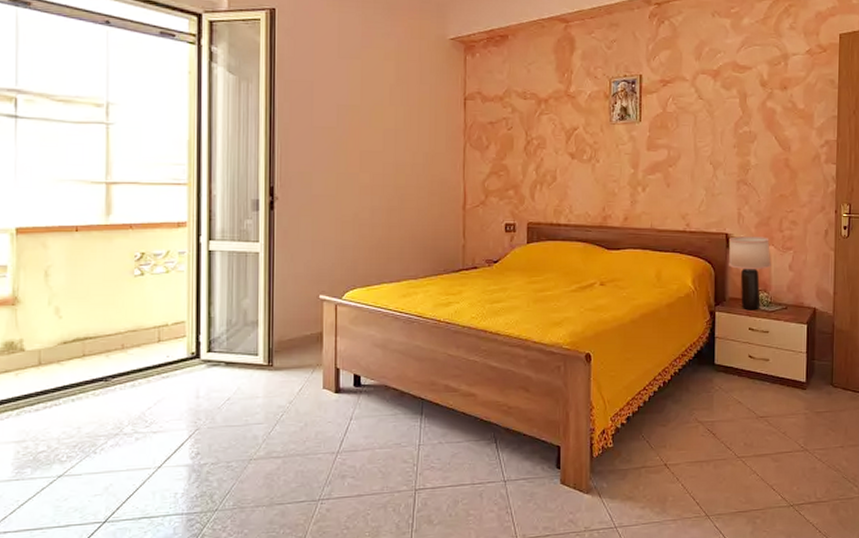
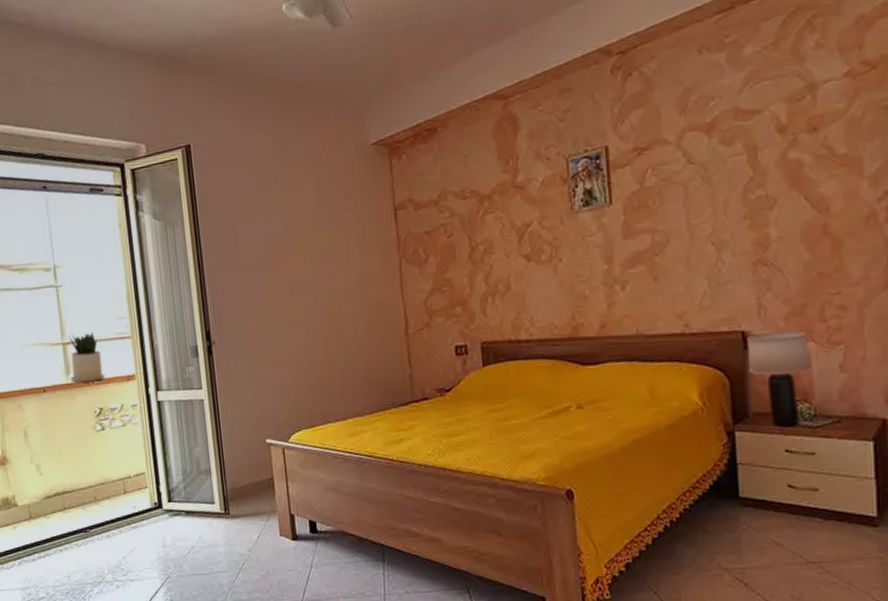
planter: none [110,173,152,225] -> present [69,331,105,383]

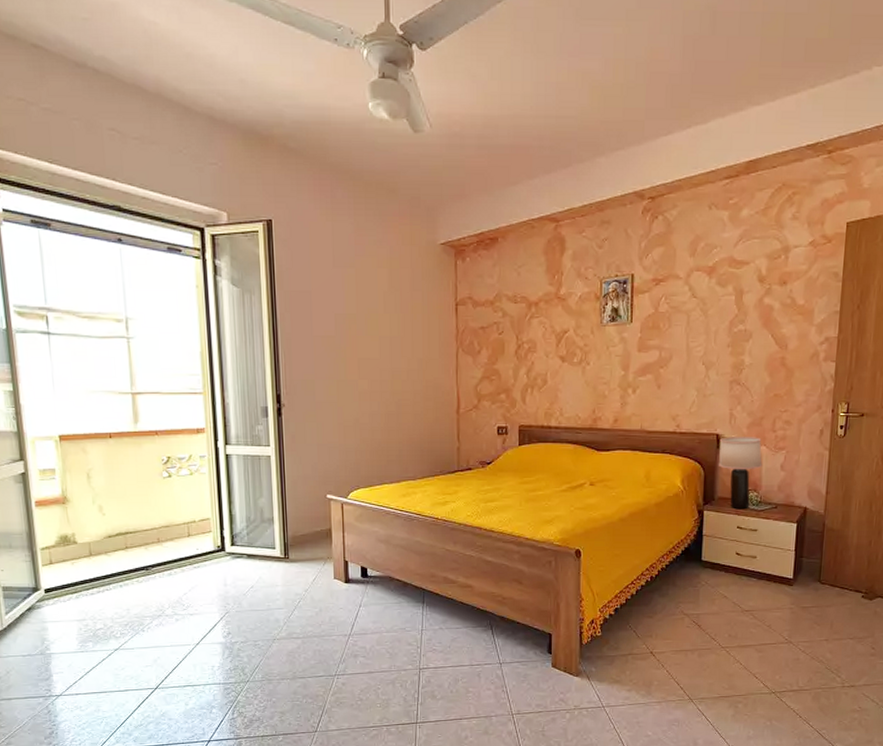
planter: present [69,331,105,383] -> none [138,384,175,431]

